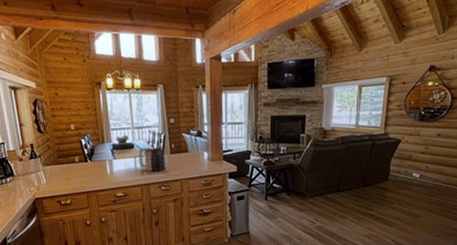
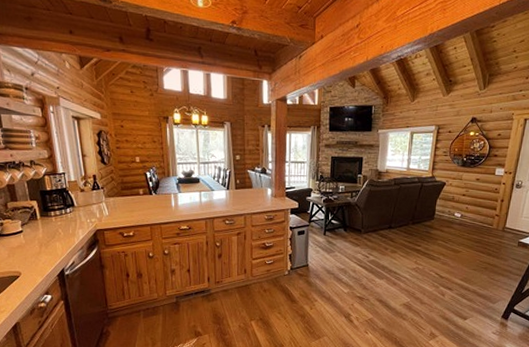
mug: present [138,148,166,172] -> none [204,182,231,206]

